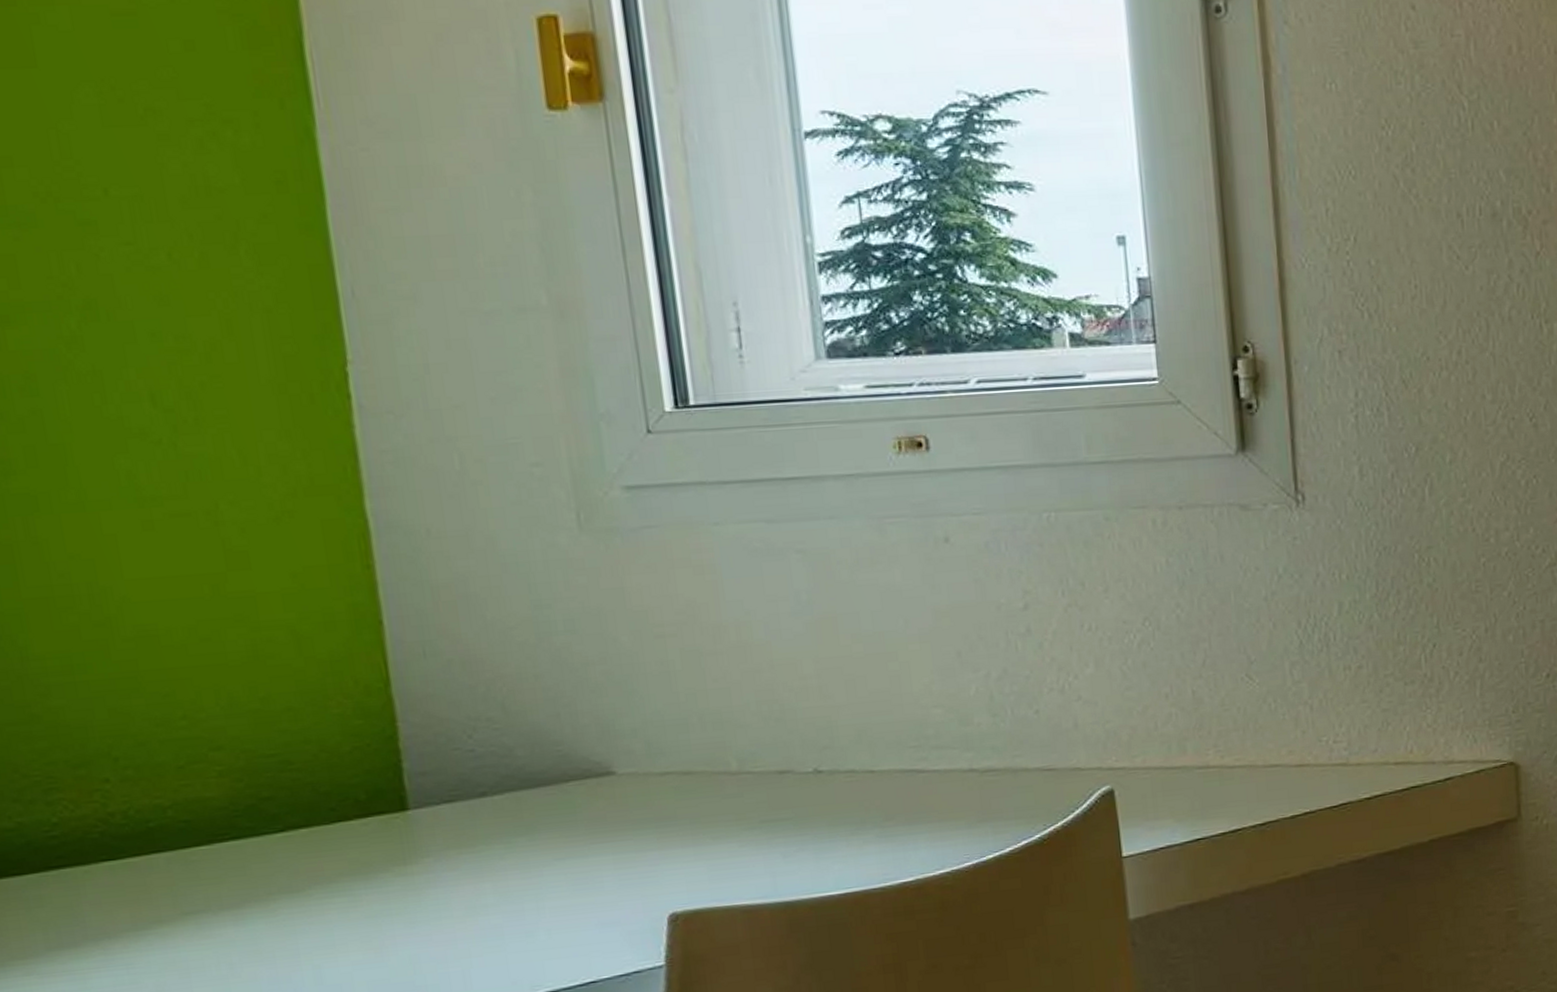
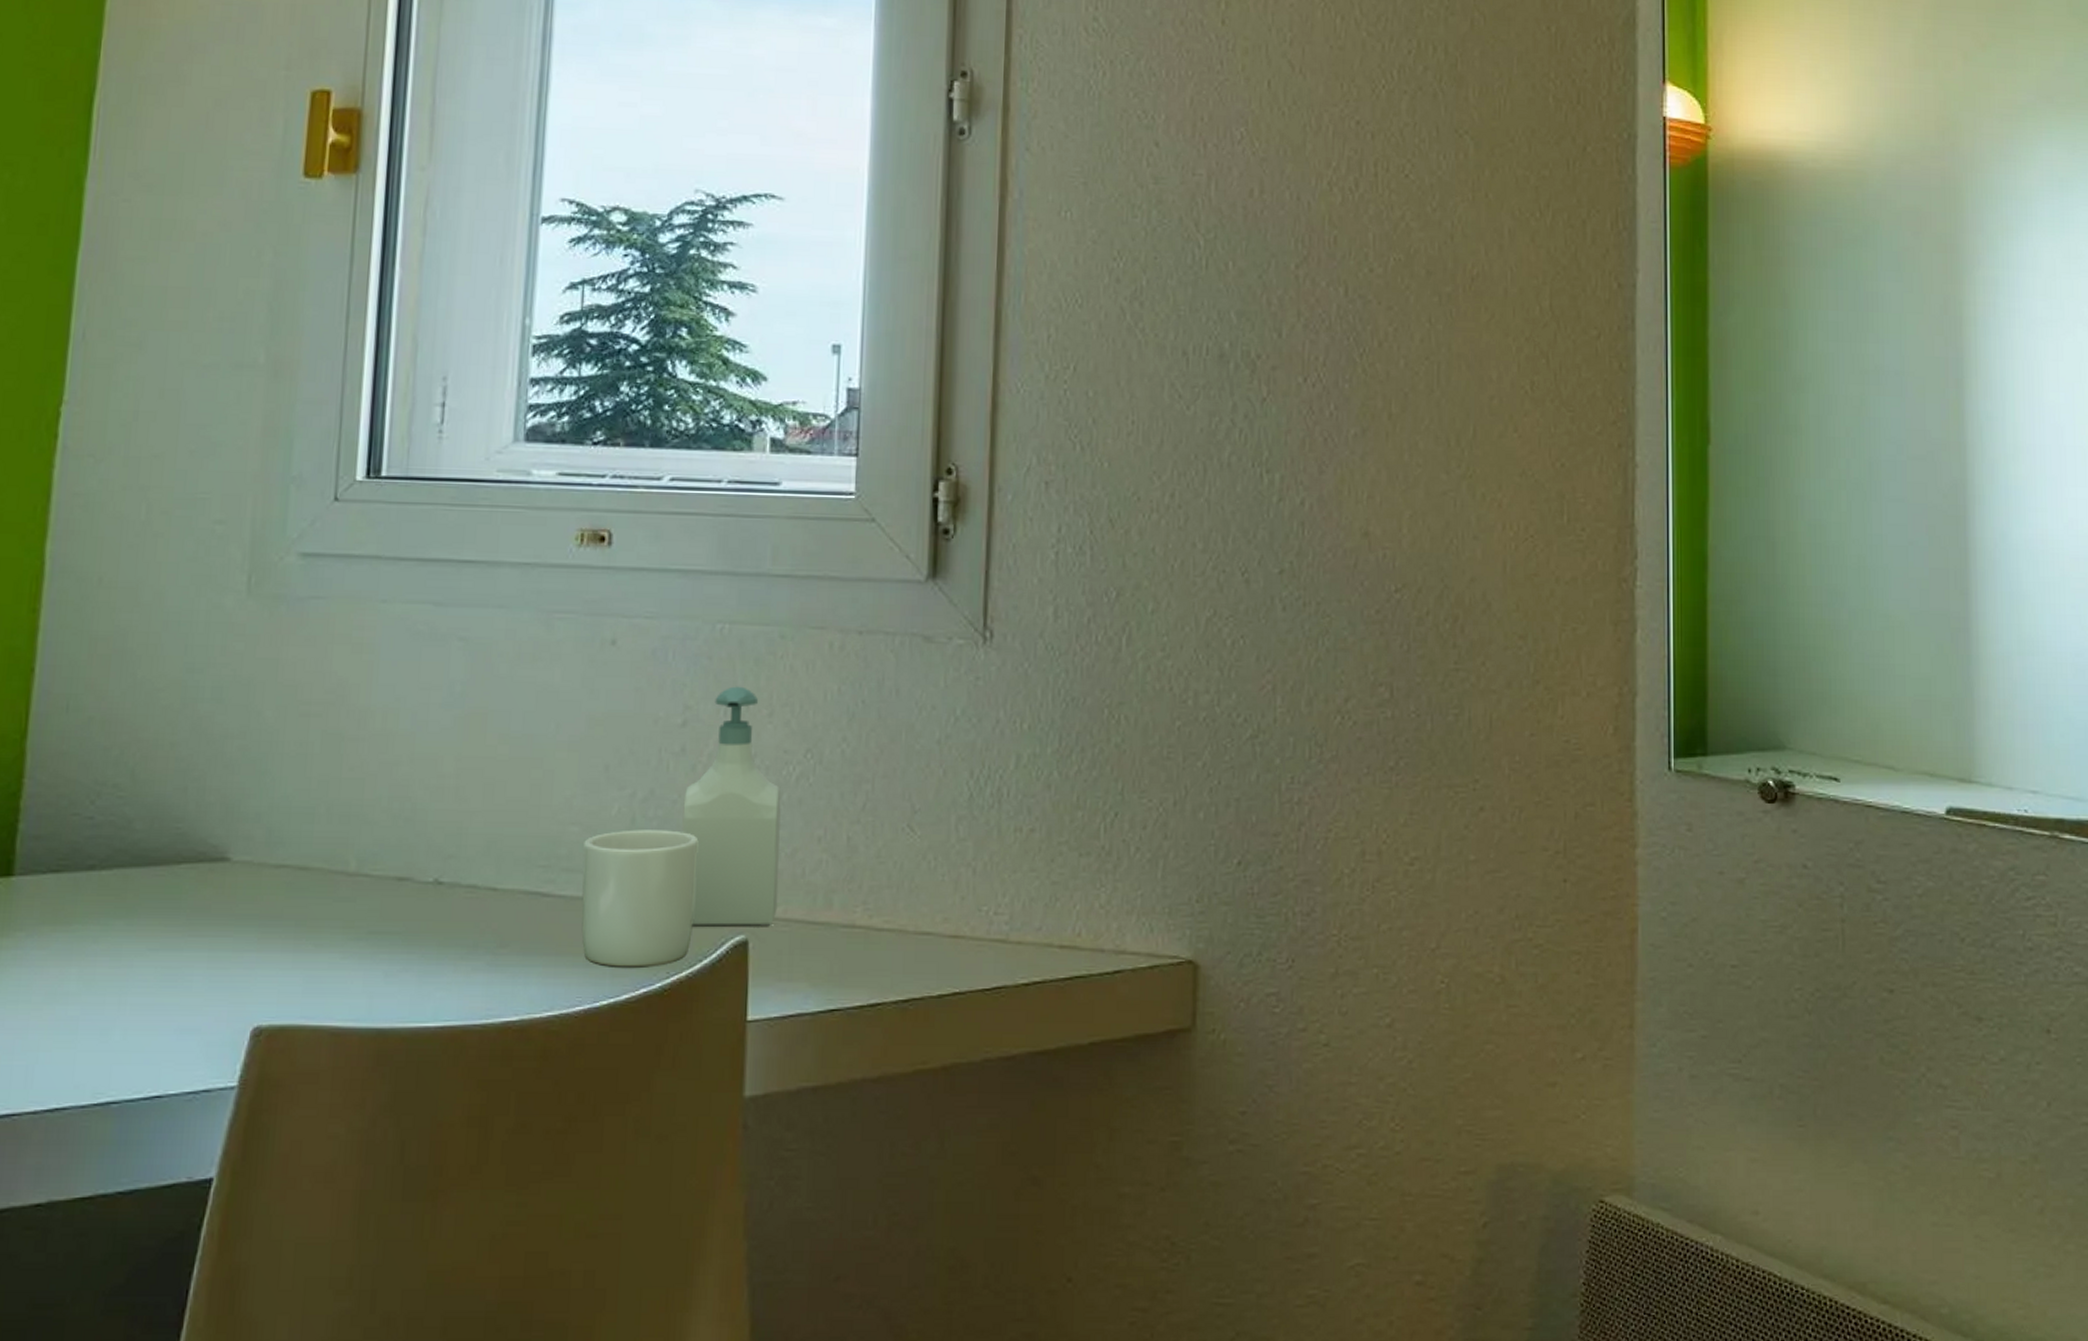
mug: none [948,702,1062,827] -> present [581,829,699,969]
soap bottle: none [1036,568,1137,785] -> present [682,686,781,928]

